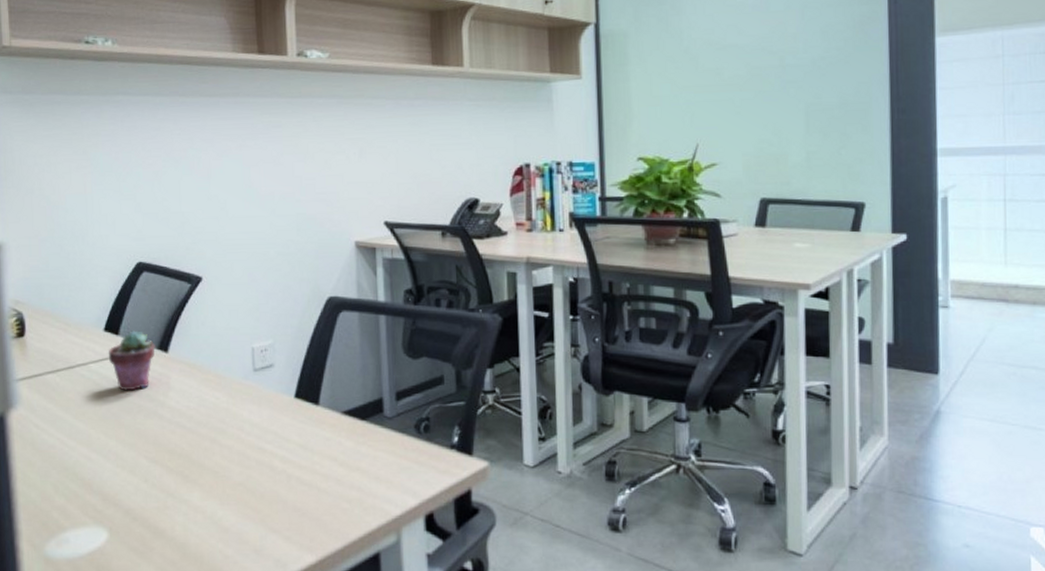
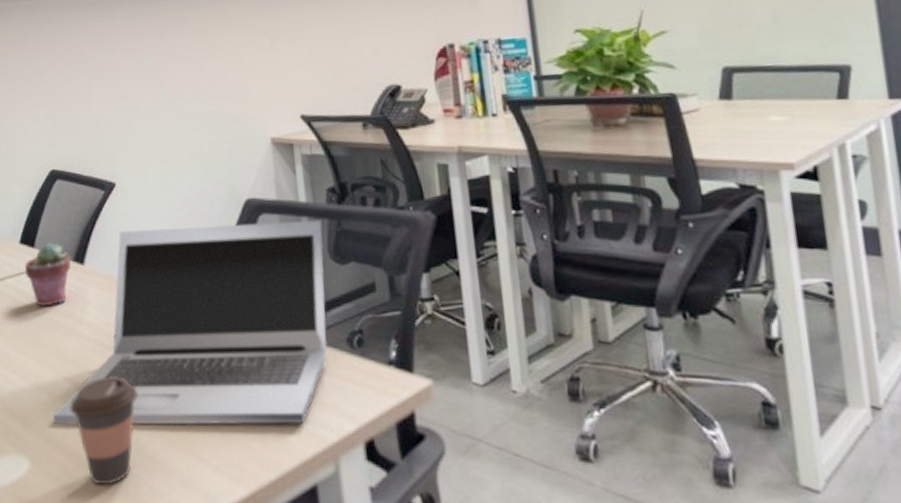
laptop: none [132,318,399,500] -> present [53,219,328,425]
coffee cup: none [149,456,216,554] -> present [70,377,138,485]

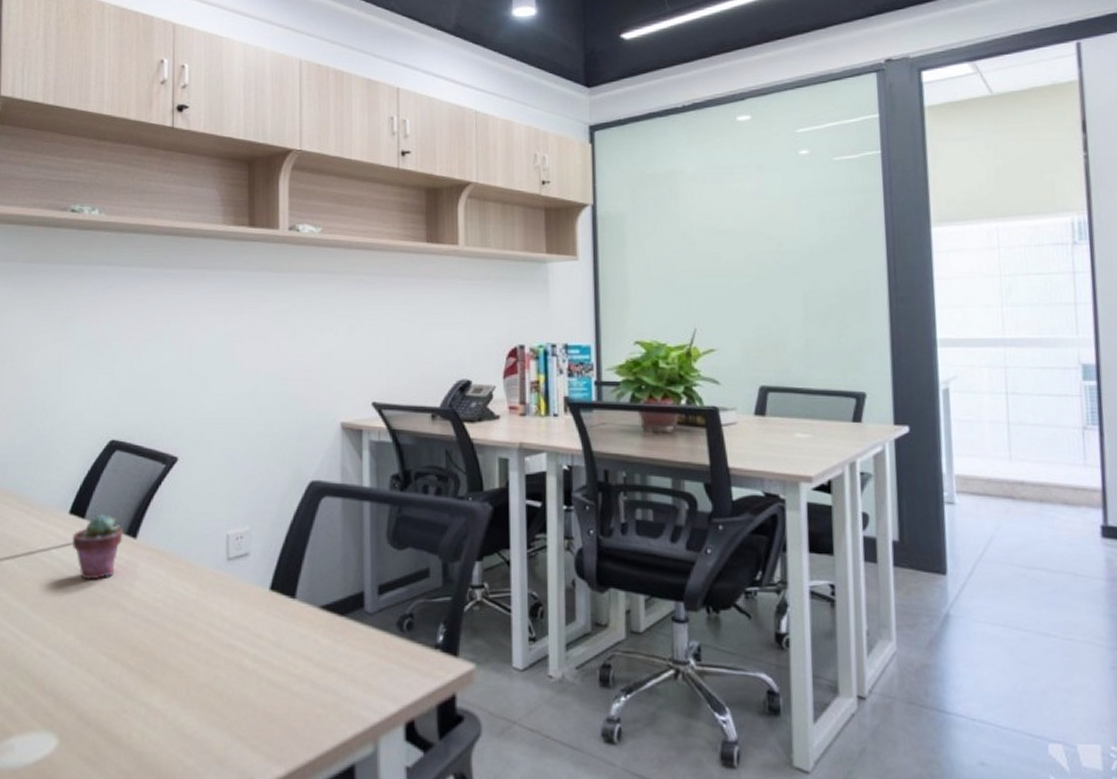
laptop: present [53,219,328,425] -> none [88,505,383,704]
coffee cup: present [70,377,138,485] -> none [107,653,180,764]

